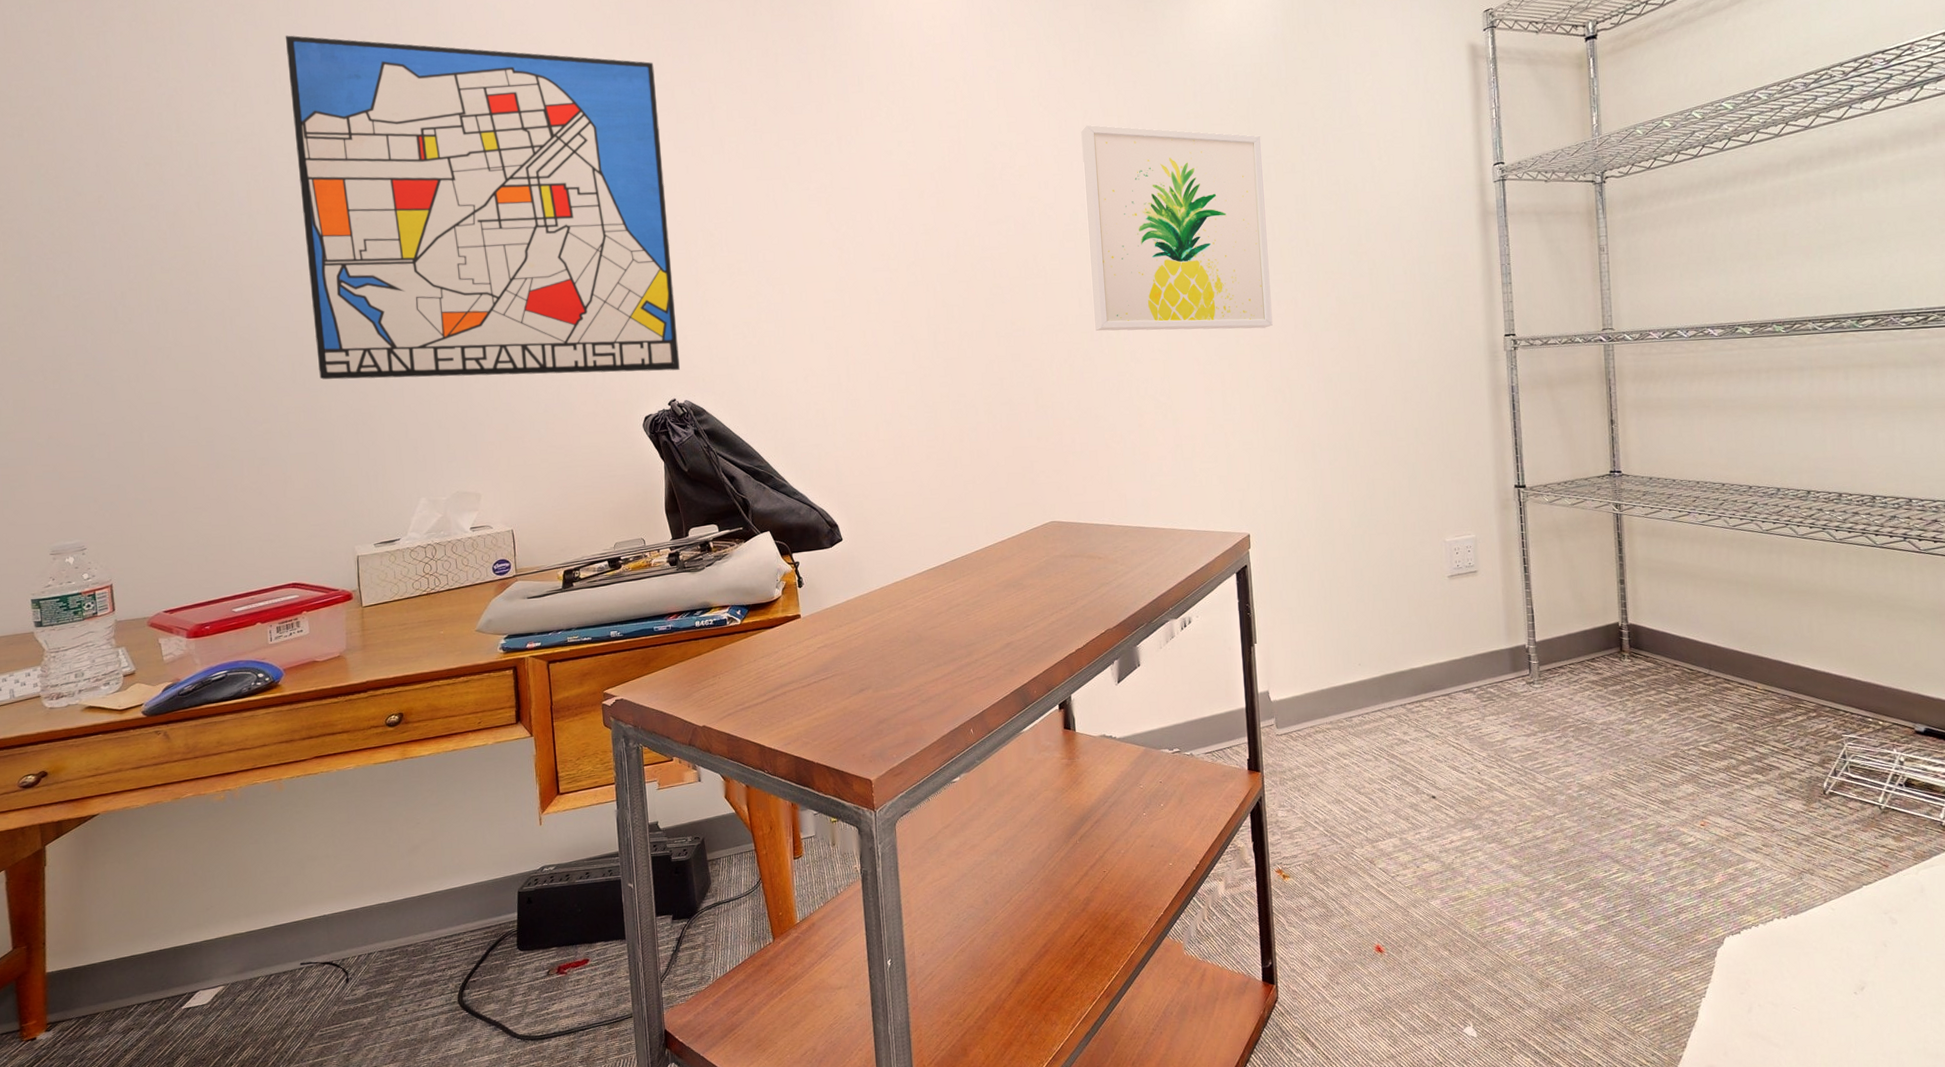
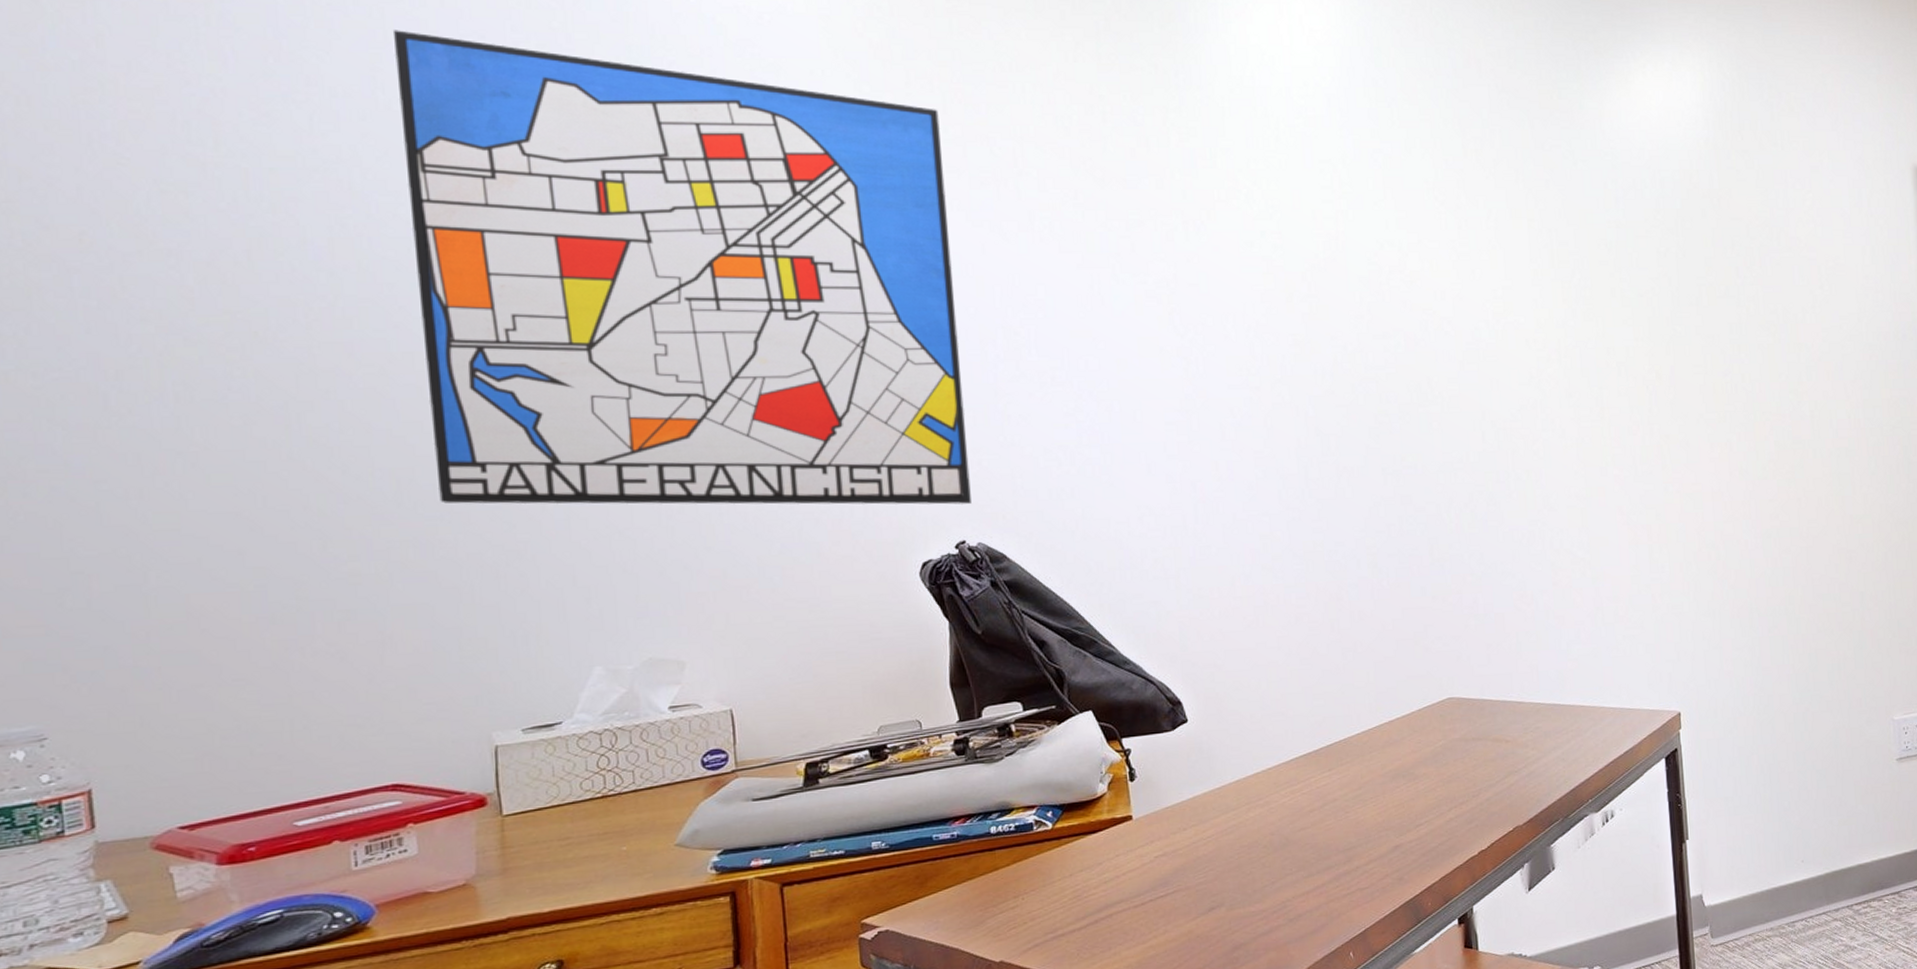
wall art: present [1081,125,1273,331] -> none [1484,227,1705,475]

